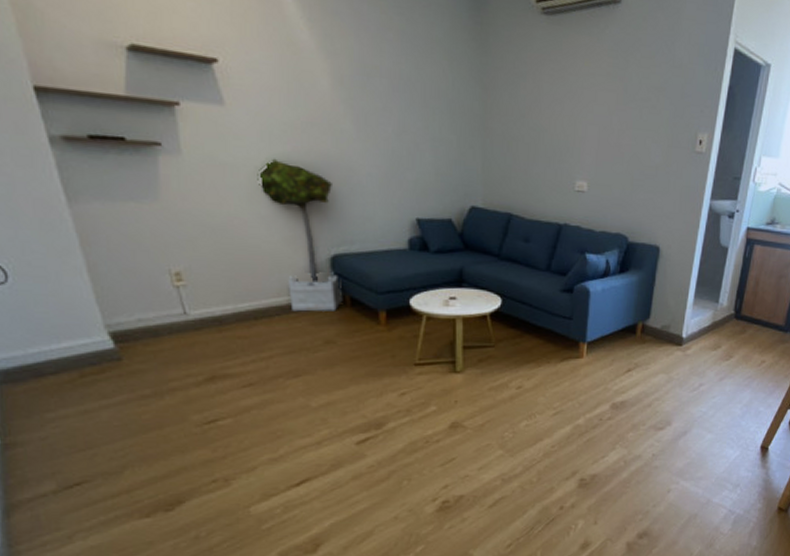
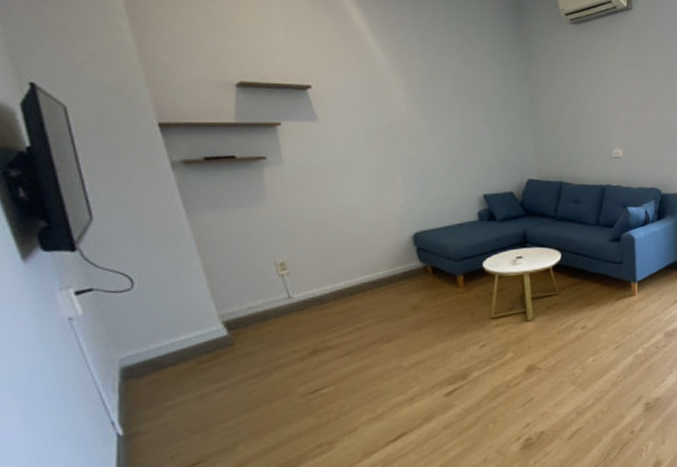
potted tree: present [257,158,343,312] -> none [347,159,426,285]

